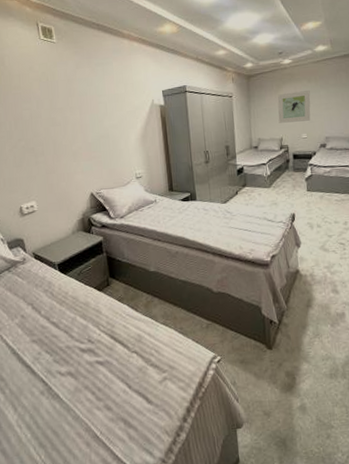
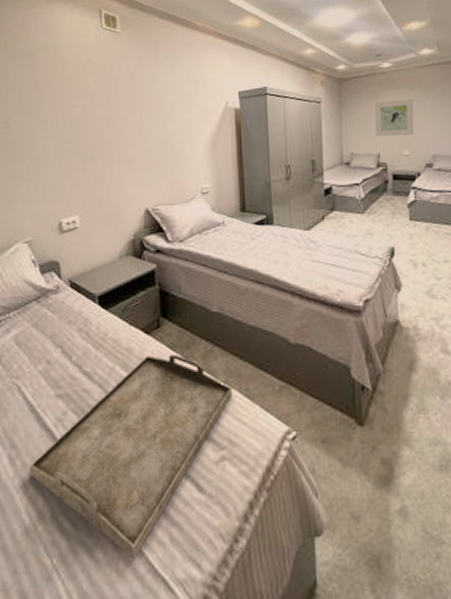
serving tray: none [16,305,170,453] -> present [29,354,233,560]

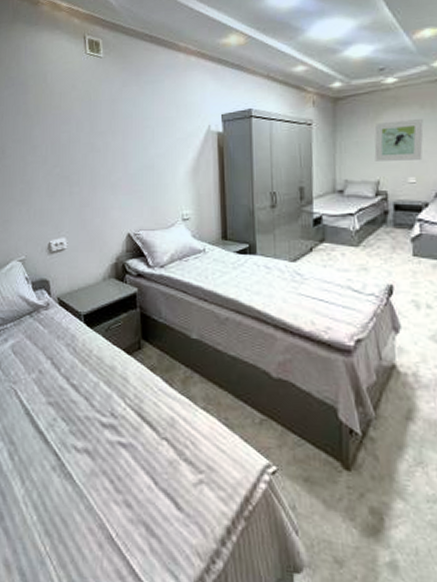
serving tray: present [29,354,233,560] -> none [25,374,211,561]

